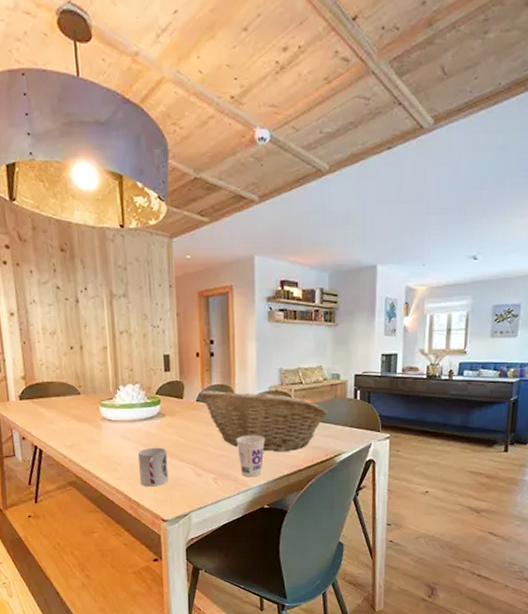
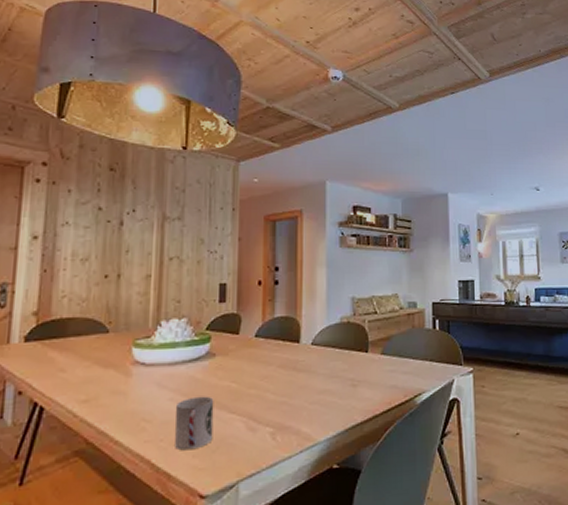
fruit basket: present [199,390,329,452] -> none [258,323,407,395]
cup: present [236,435,265,477] -> none [300,375,334,429]

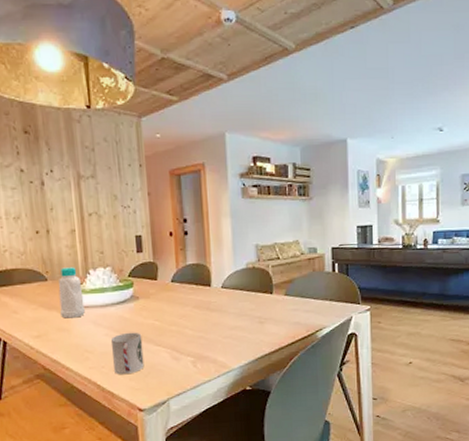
bottle: none [119,317,150,379] -> present [58,267,85,319]

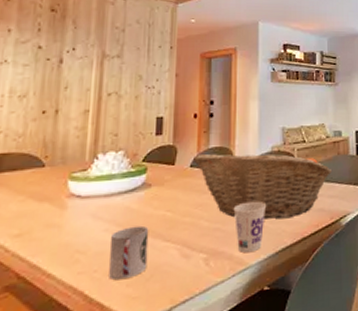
bottle: present [58,267,85,319] -> none [53,151,86,212]
fruit basket: none [173,269,308,330] -> present [193,152,333,219]
cup: none [214,313,244,359] -> present [233,201,266,253]

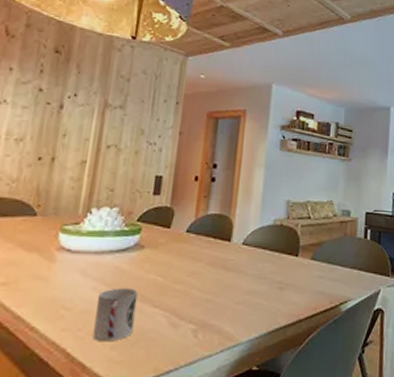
fruit basket: present [193,152,333,219] -> none [190,219,337,298]
cup: present [233,201,266,253] -> none [227,275,262,329]

